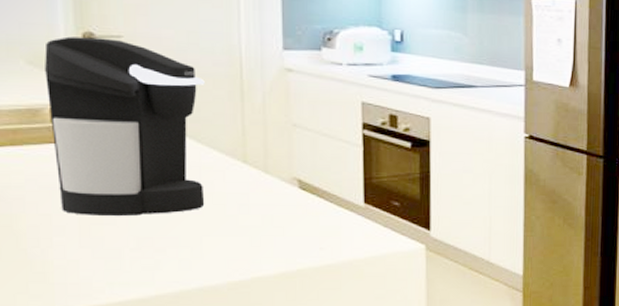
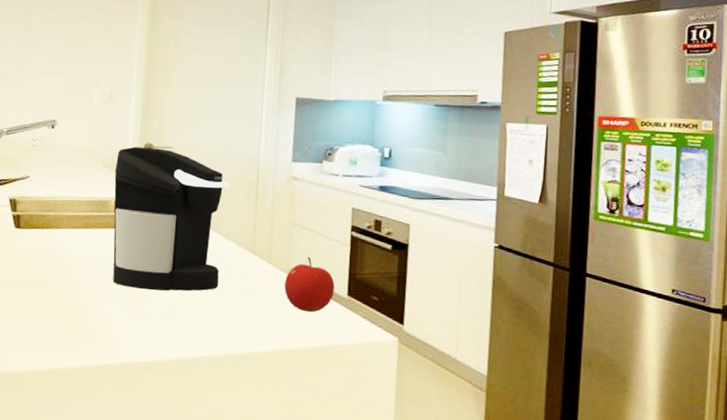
fruit: none [288,162,348,226] -> present [284,256,335,313]

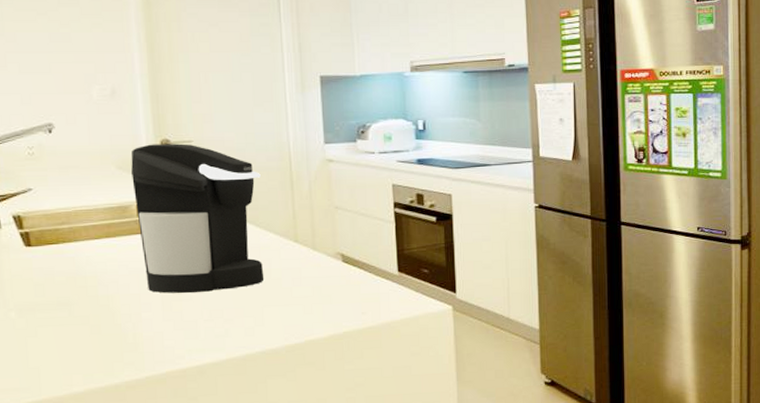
fruit: present [284,256,335,313] -> none [333,238,384,294]

